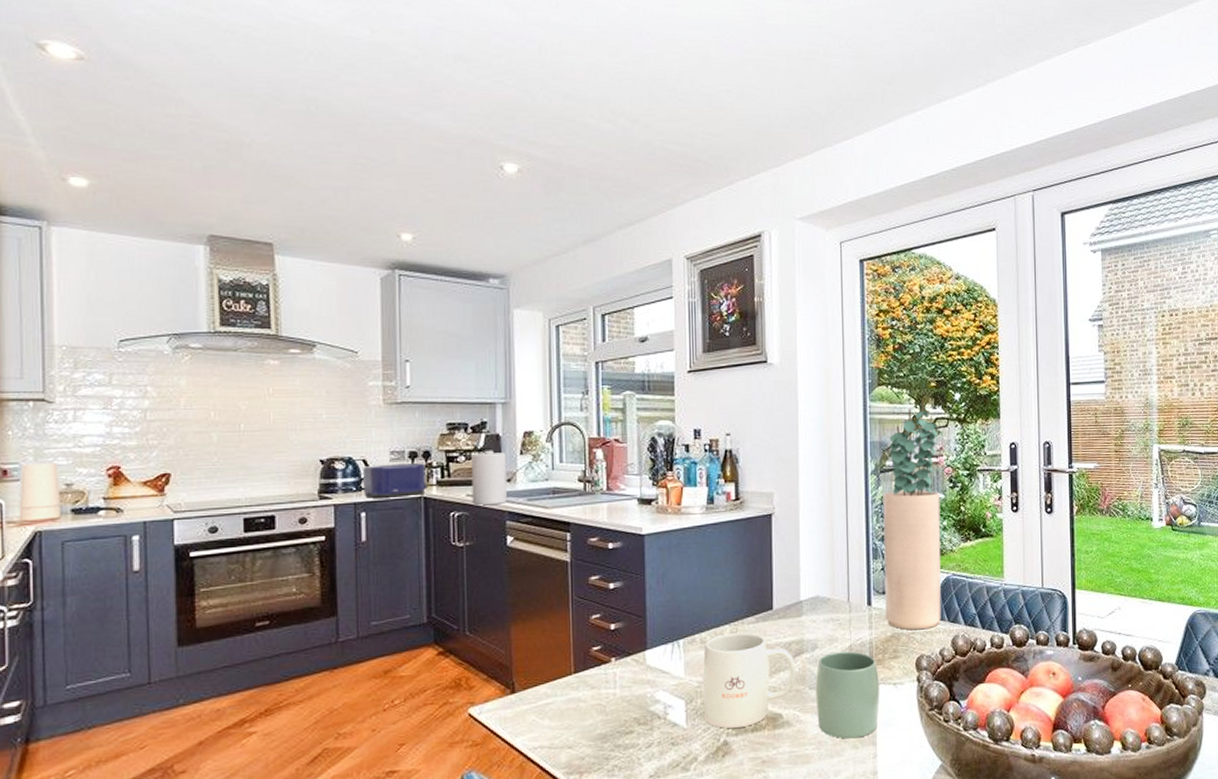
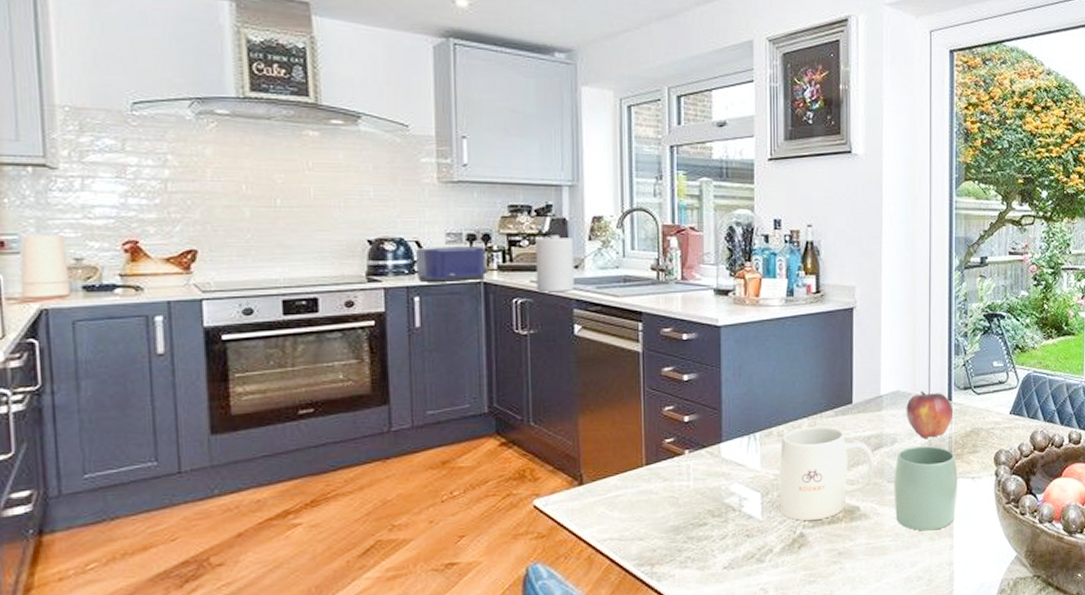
fruit: none [826,596,873,644] -> present [906,391,953,439]
vase: present [883,400,941,630] -> none [966,197,1024,426]

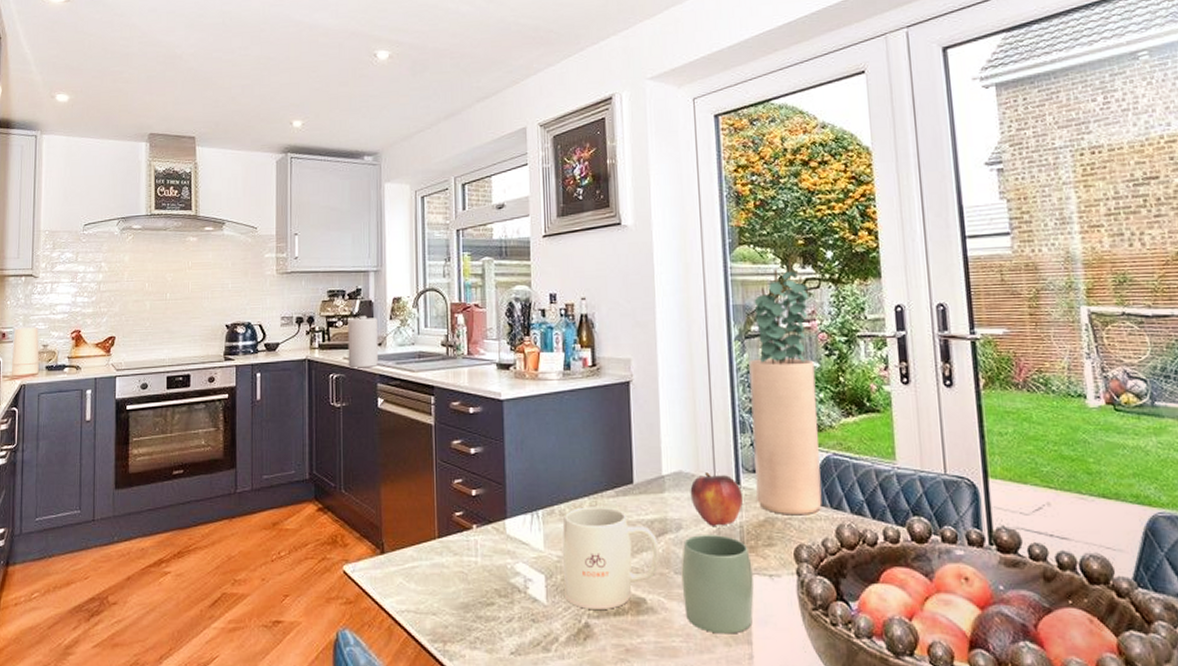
toaster: present [416,247,487,283] -> none [259,328,311,361]
vase: none [966,197,1024,426] -> present [749,260,822,516]

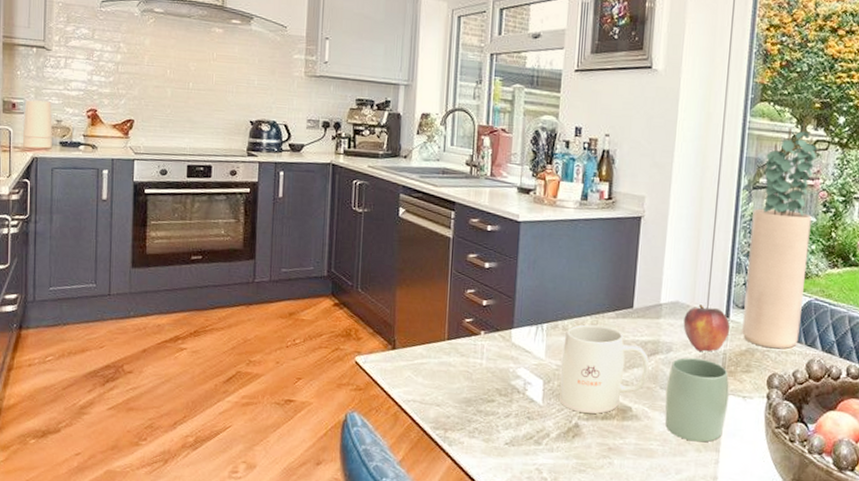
paper towel holder: present [348,315,378,369] -> none [372,127,404,178]

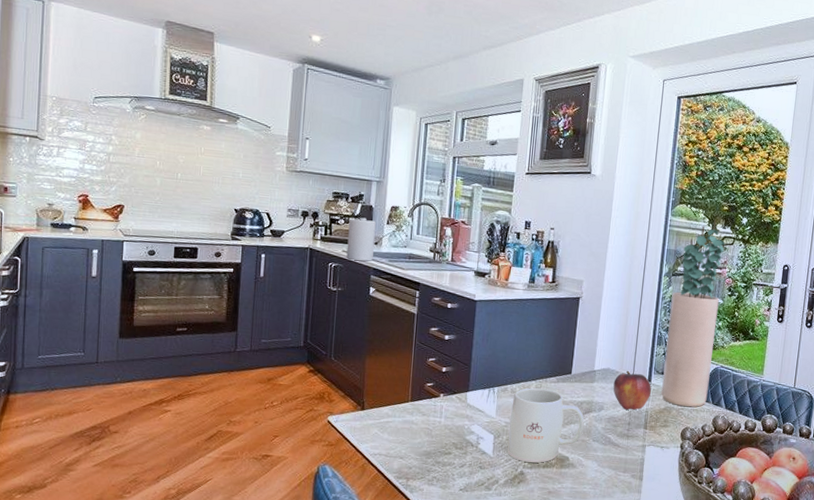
canister: present [23,100,52,150] -> none [14,184,44,231]
paper towel holder: none [372,127,404,178] -> present [346,217,376,262]
mug: present [665,357,729,443] -> none [596,415,650,485]

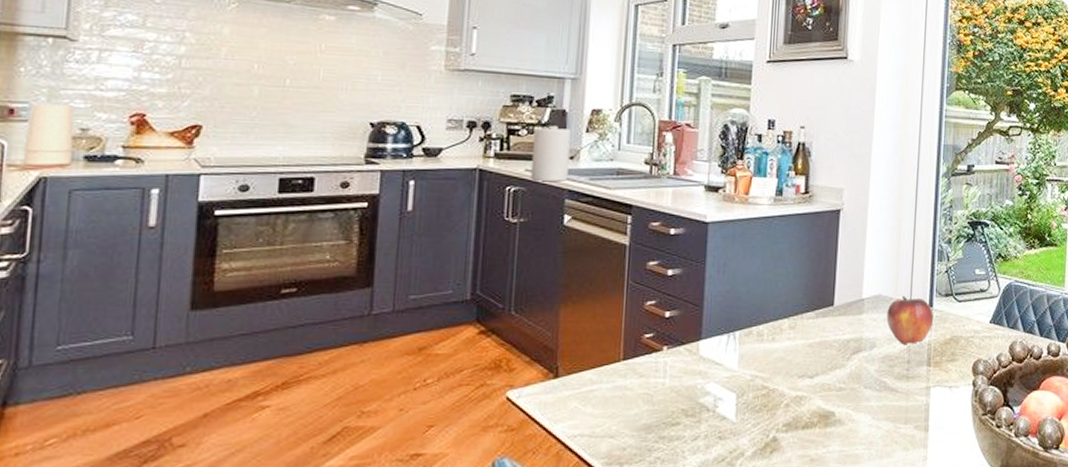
canister: none [14,184,44,231] -> present [24,104,74,167]
mug: present [507,388,585,463] -> none [755,328,853,425]
vase: present [661,220,726,408] -> none [946,108,1012,334]

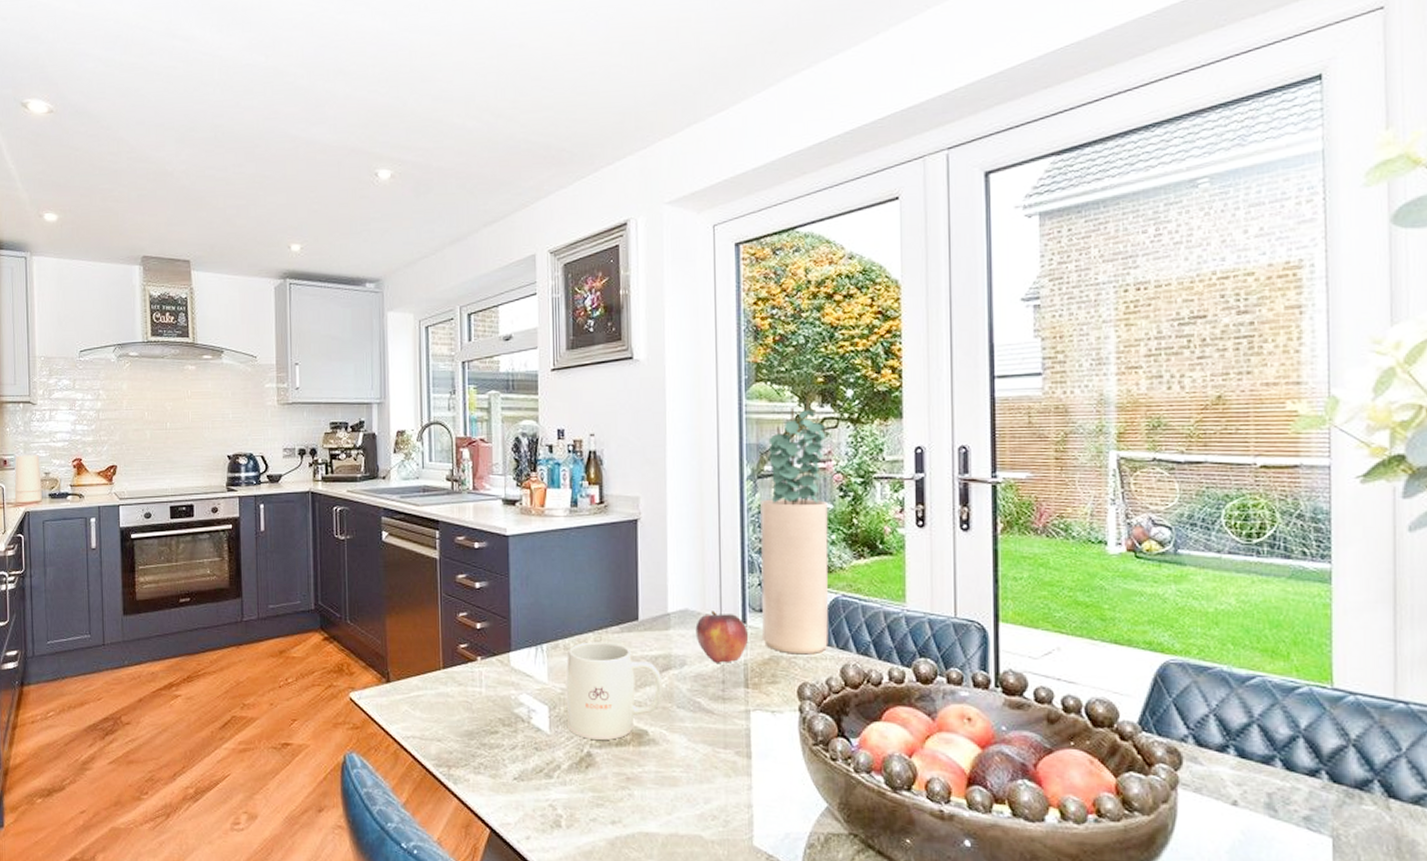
paper towel holder: present [530,125,571,182] -> none [351,448,382,501]
mug: none [755,328,853,425] -> present [565,642,663,741]
vase: none [946,108,1012,334] -> present [760,398,829,655]

